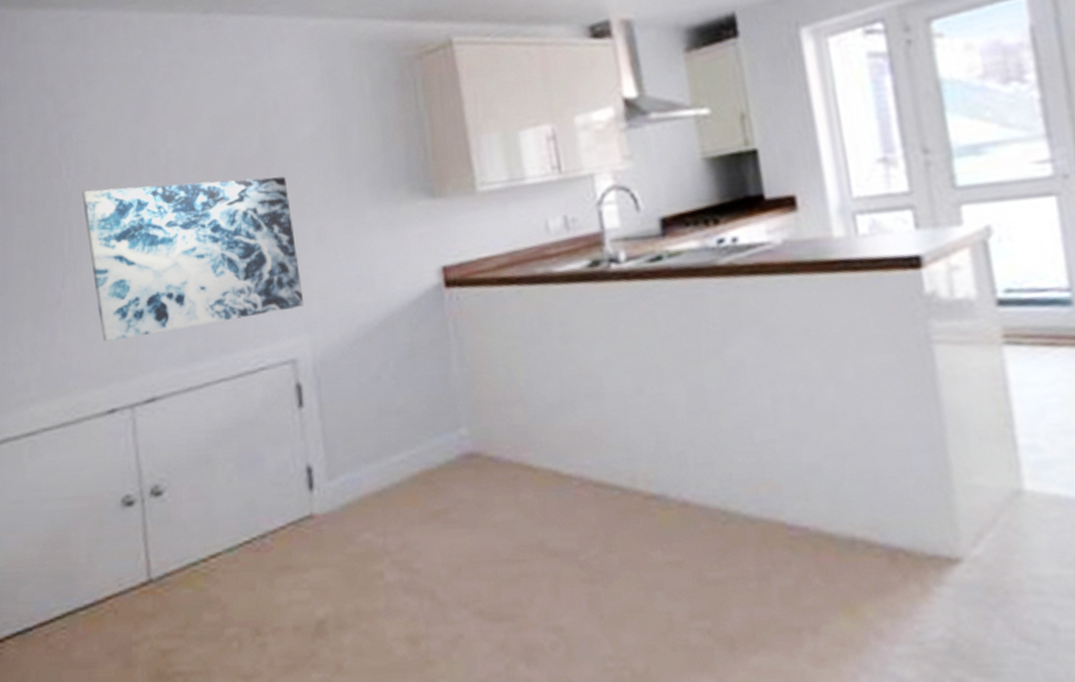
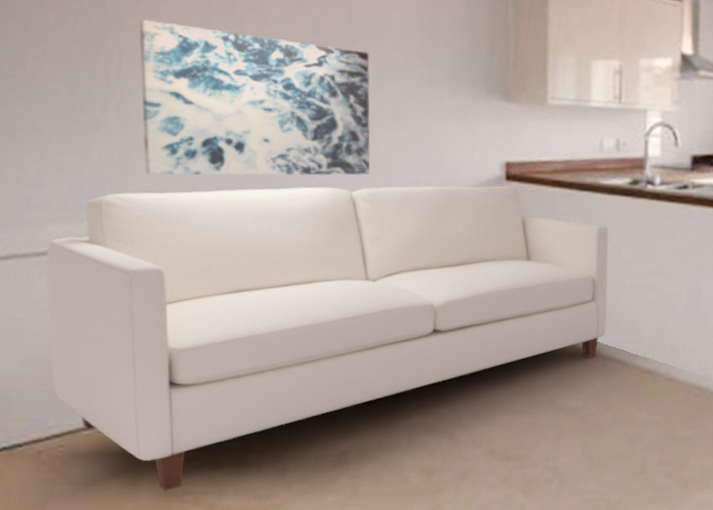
sofa: none [32,292,592,673] -> present [46,185,609,492]

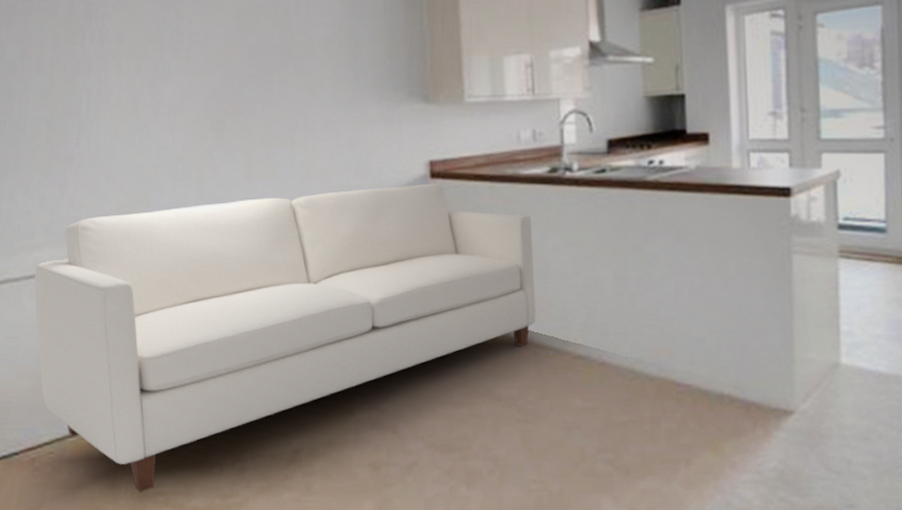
wall art: present [139,19,371,176] -> none [103,60,307,198]

